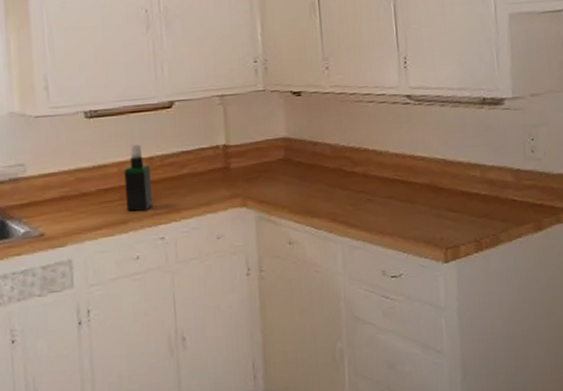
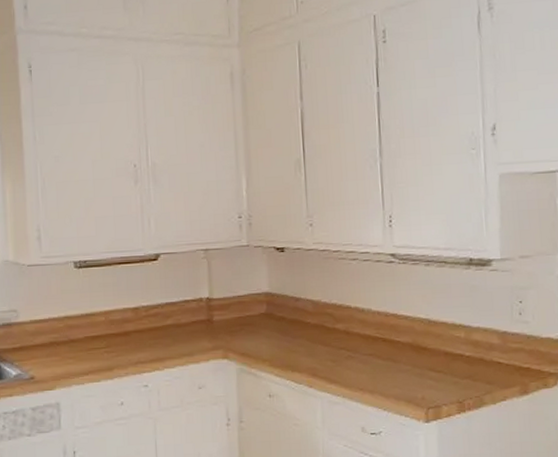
spray bottle: present [124,144,153,212] -> none [110,294,137,359]

